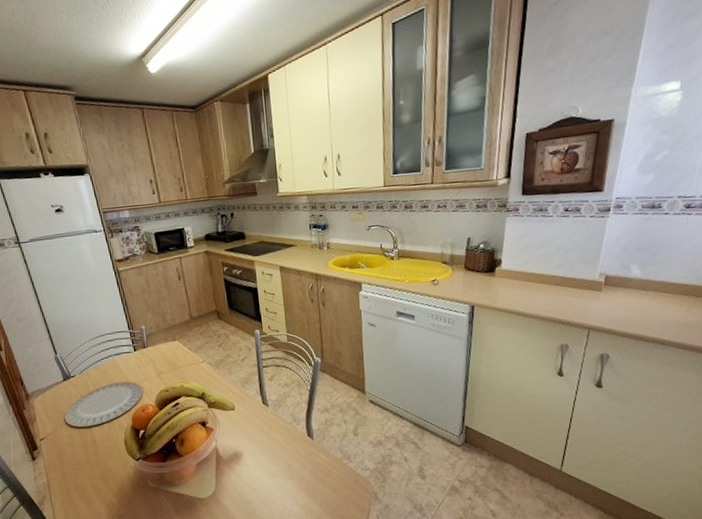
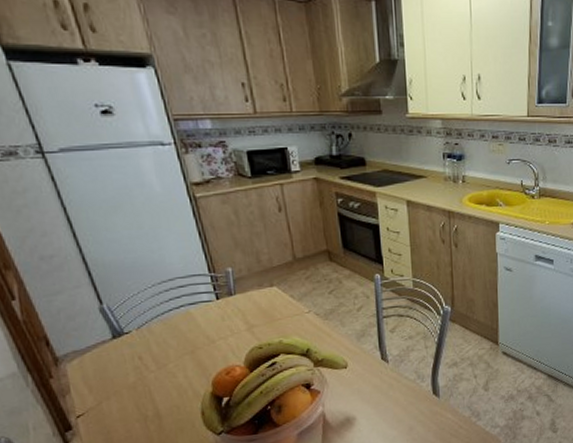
plate: present [64,381,144,428] -> none [113,337,229,399]

